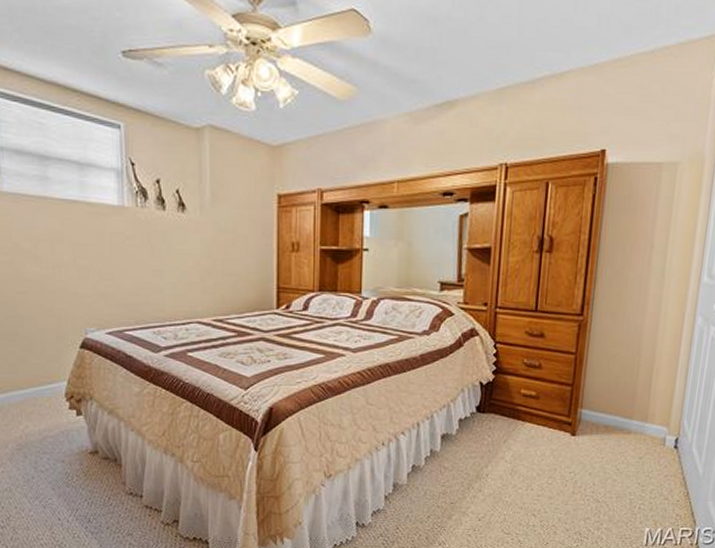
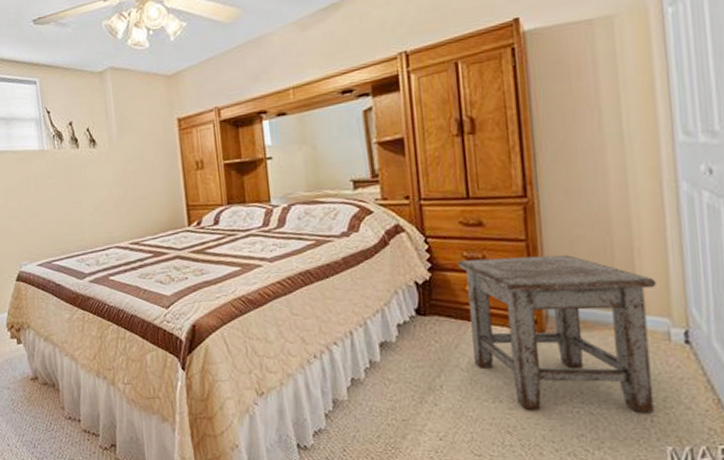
stool: none [517,366,664,502] -> present [457,254,657,414]

